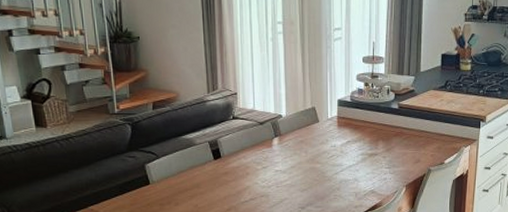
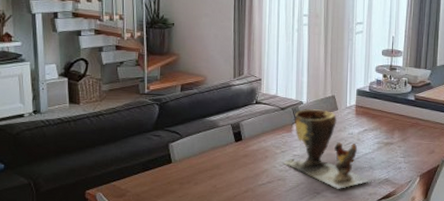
clay pot: none [265,121,356,203] -> present [283,108,371,189]

